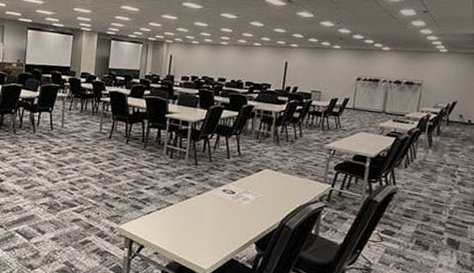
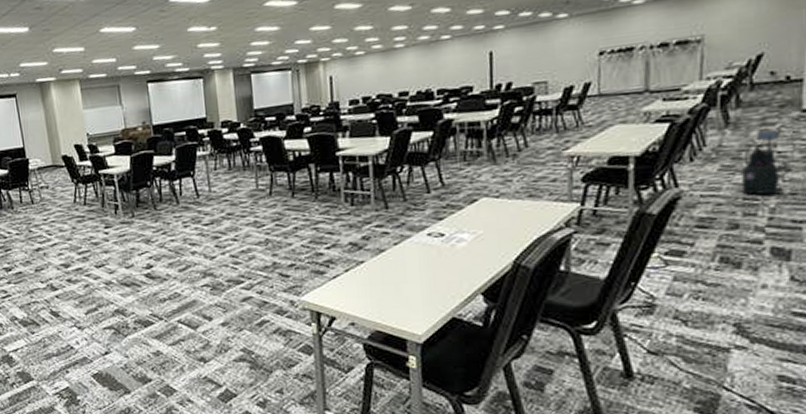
vacuum cleaner: none [434,154,465,201] -> present [741,127,790,196]

